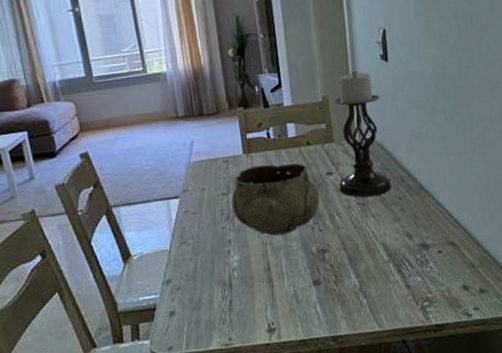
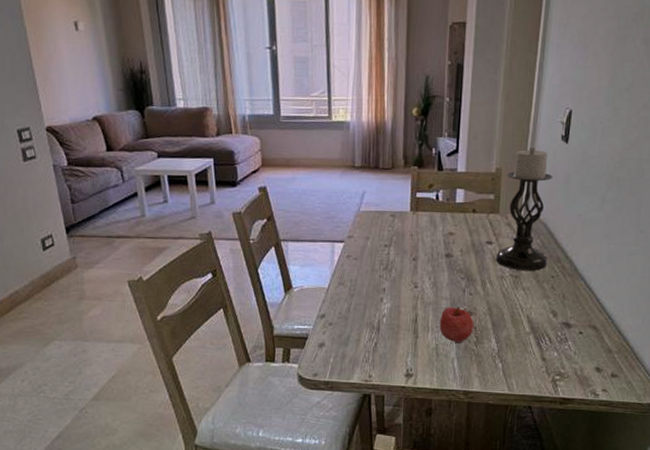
decorative bowl: present [231,163,320,236] -> none [391,224,476,292]
apple: none [293,245,331,285] -> present [439,306,474,342]

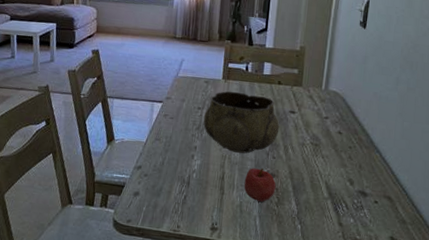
decorative bowl: none [391,224,476,292] -> present [203,91,280,154]
candle holder: present [495,146,553,271] -> none [297,29,352,141]

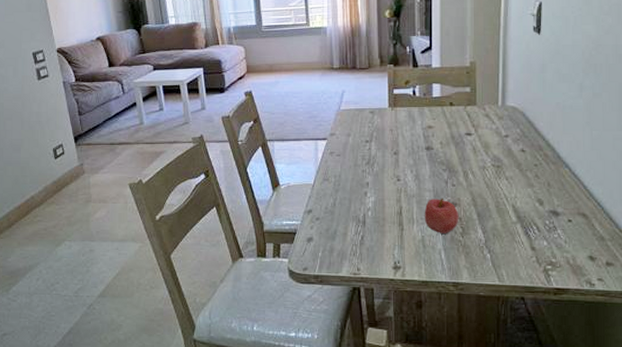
decorative bowl: present [203,91,280,154] -> none [372,119,456,184]

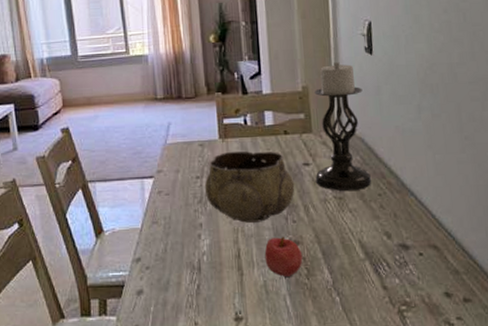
decorative bowl: none [372,119,456,184] -> present [204,151,295,223]
candle holder: none [476,39,530,160] -> present [314,61,372,191]

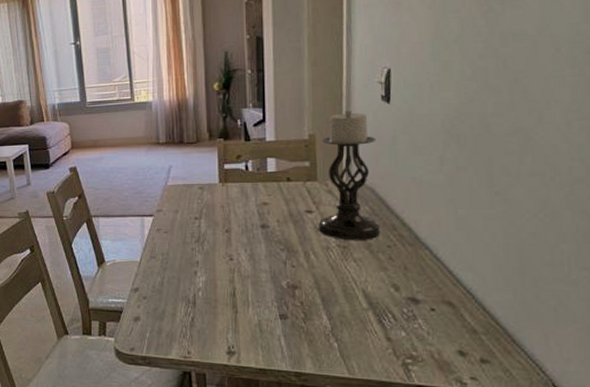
decorative bowl: present [204,151,295,223] -> none [202,195,296,264]
apple: present [264,236,303,277] -> none [260,279,300,318]

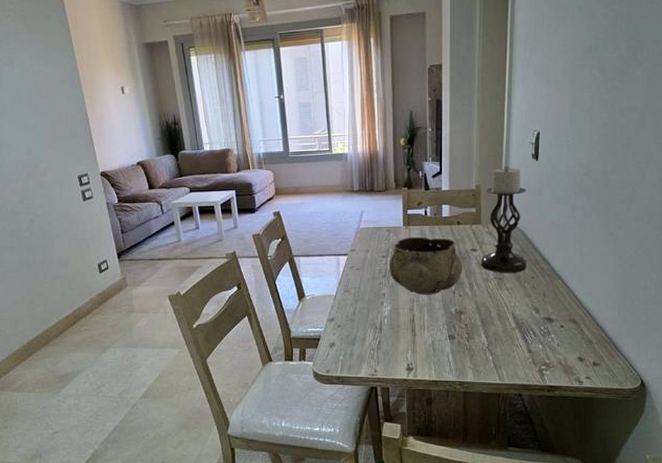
decorative bowl: none [202,195,296,264] -> present [388,236,463,295]

